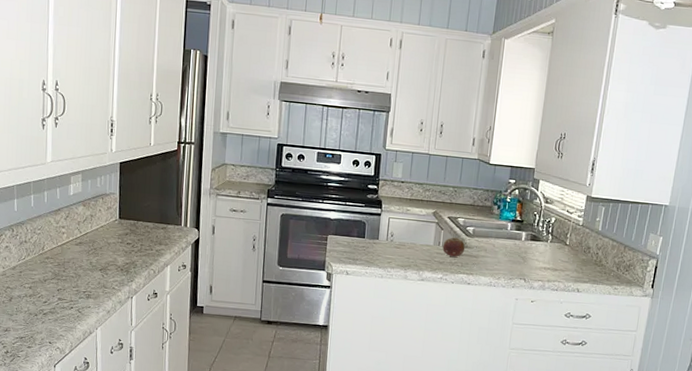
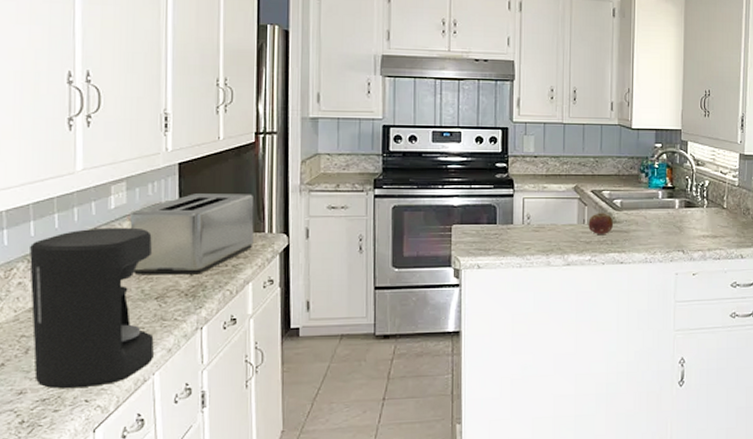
coffee maker: none [13,209,99,333] -> present [29,227,154,389]
toaster: none [83,188,174,255] -> present [130,194,254,275]

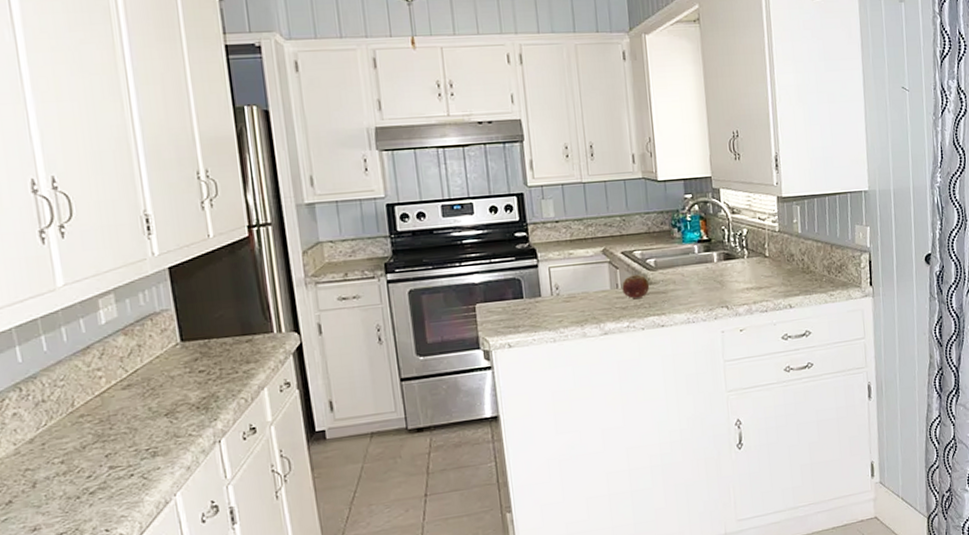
coffee maker: present [29,227,154,389] -> none [19,341,173,521]
toaster: present [130,194,254,275] -> none [123,293,263,393]

